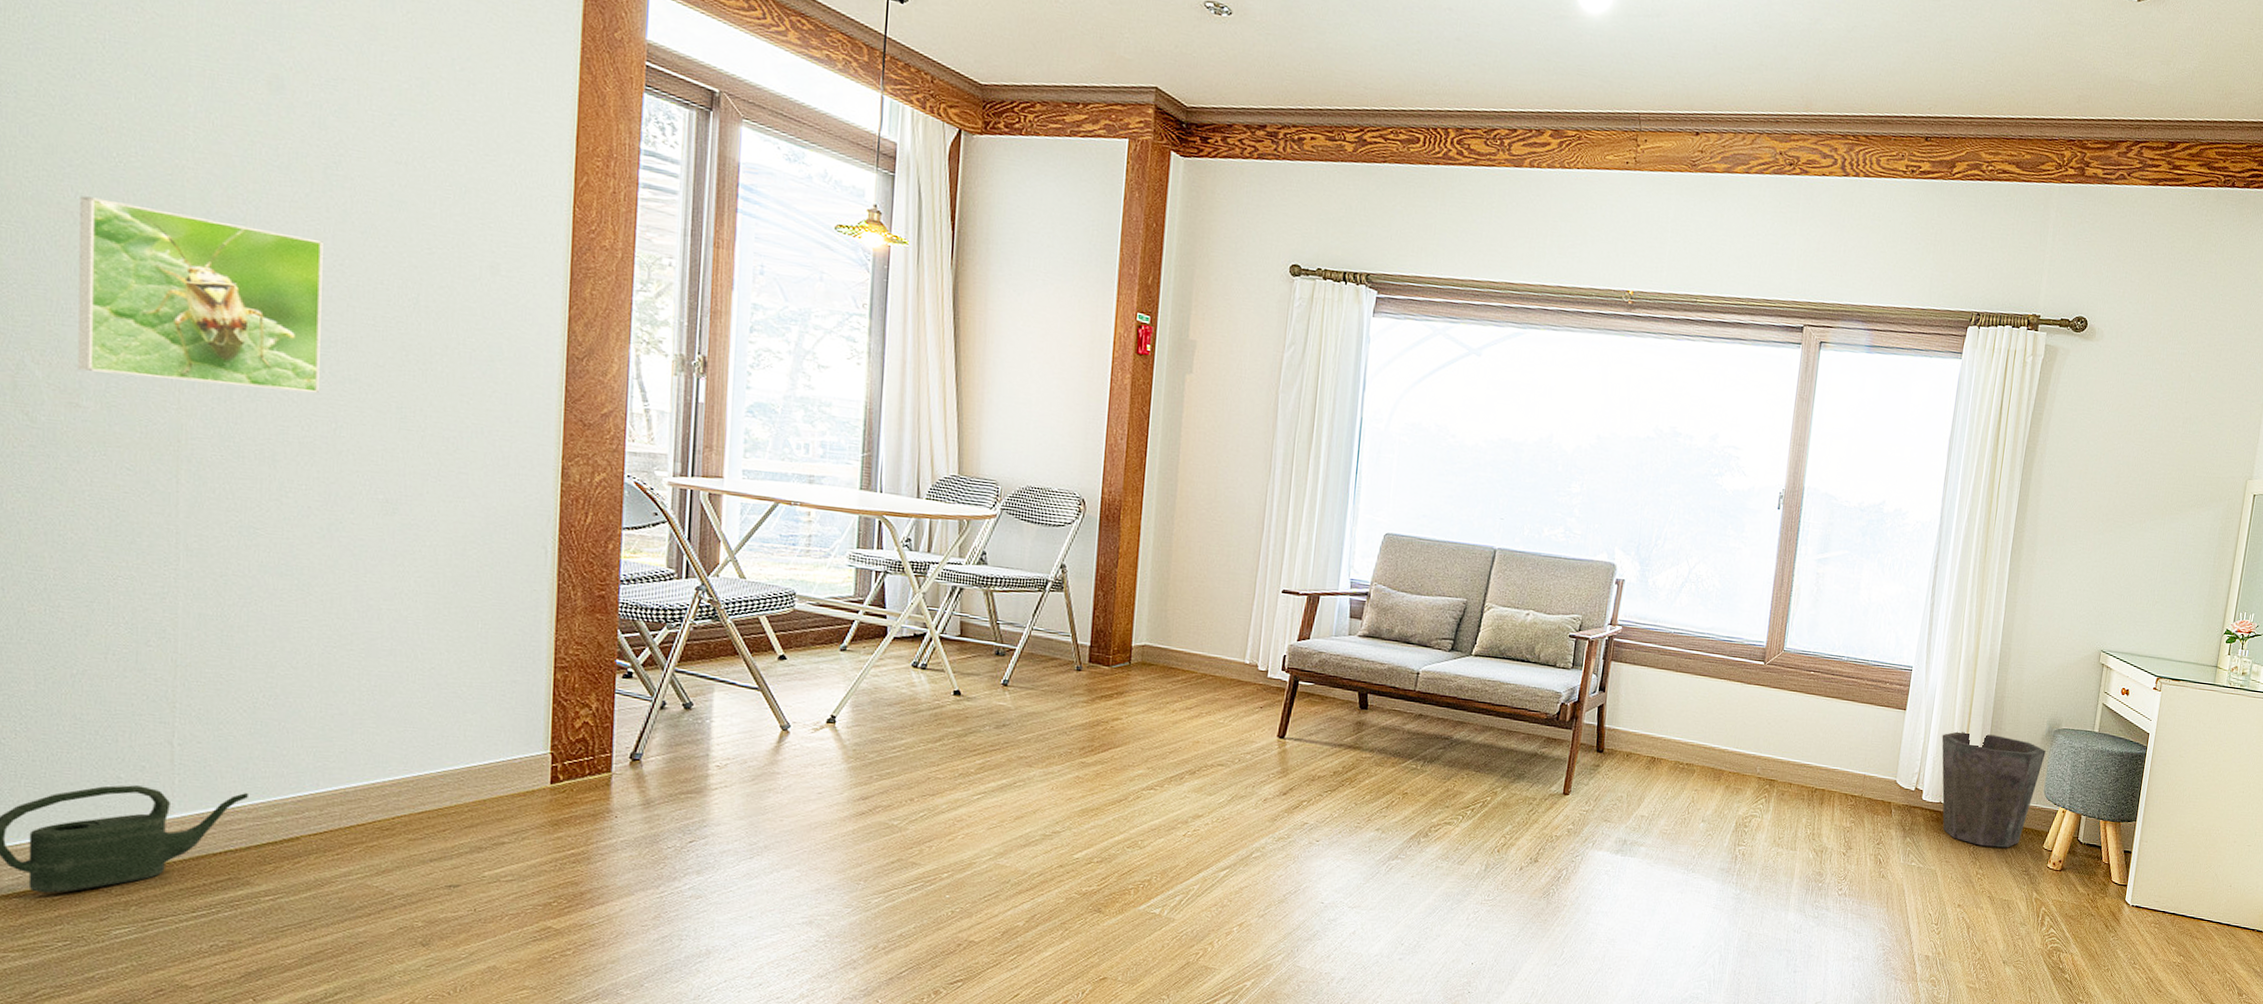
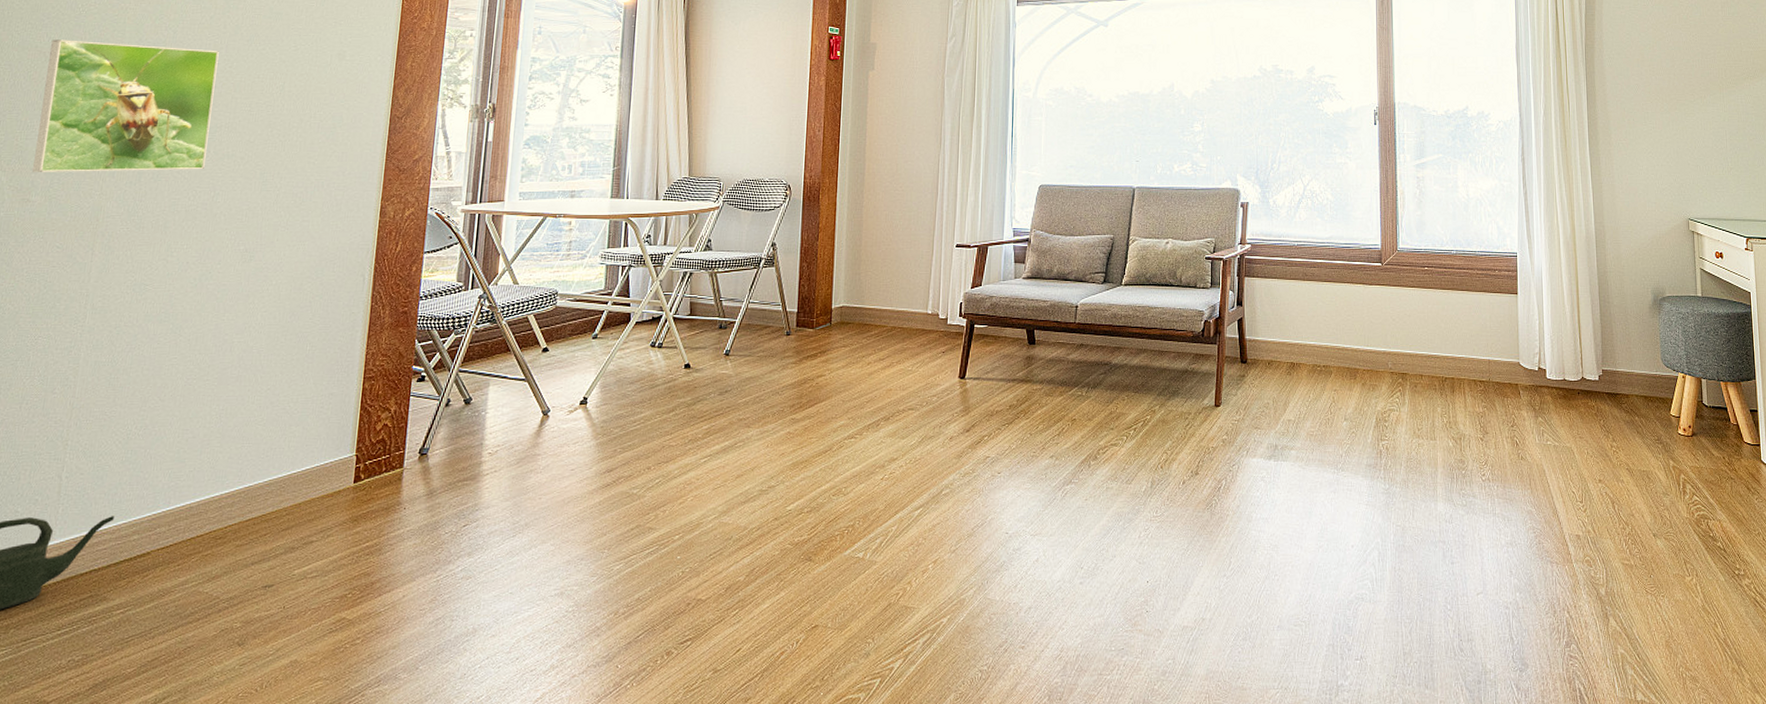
waste bin: present [1941,731,2046,848] -> none [1555,309,1656,419]

